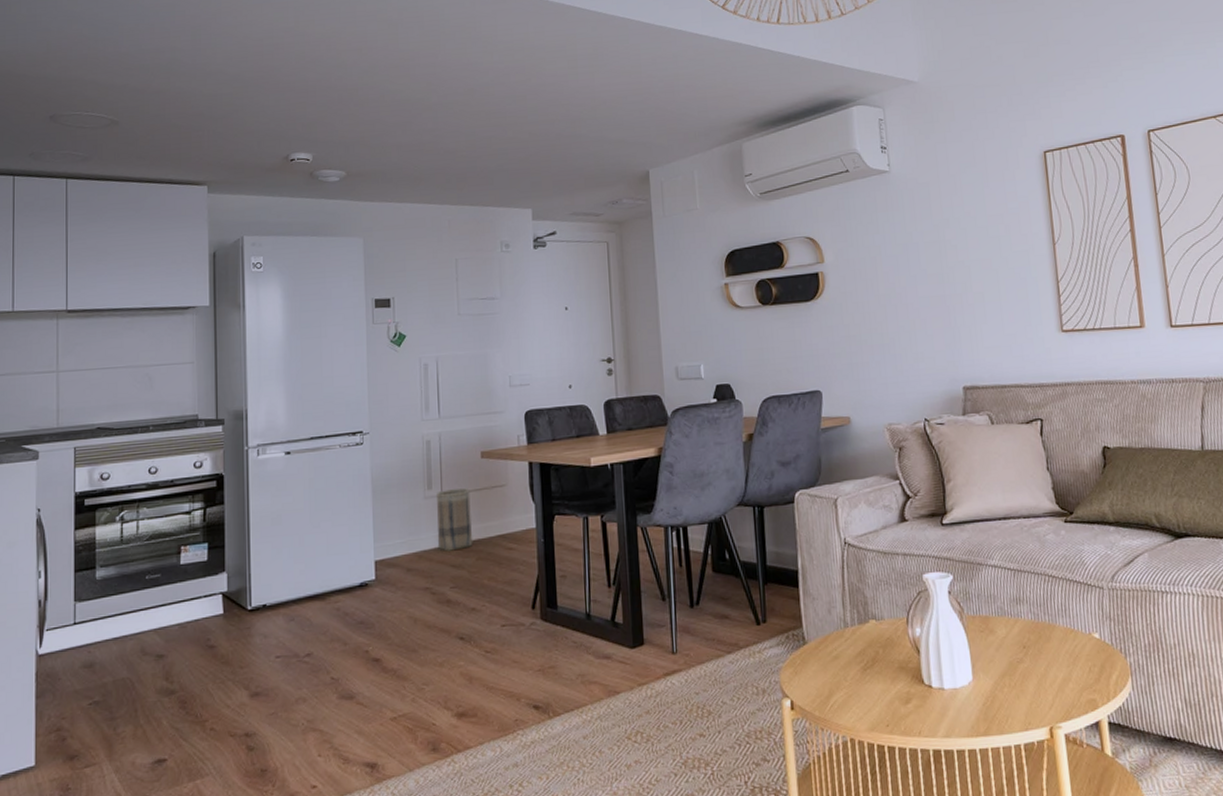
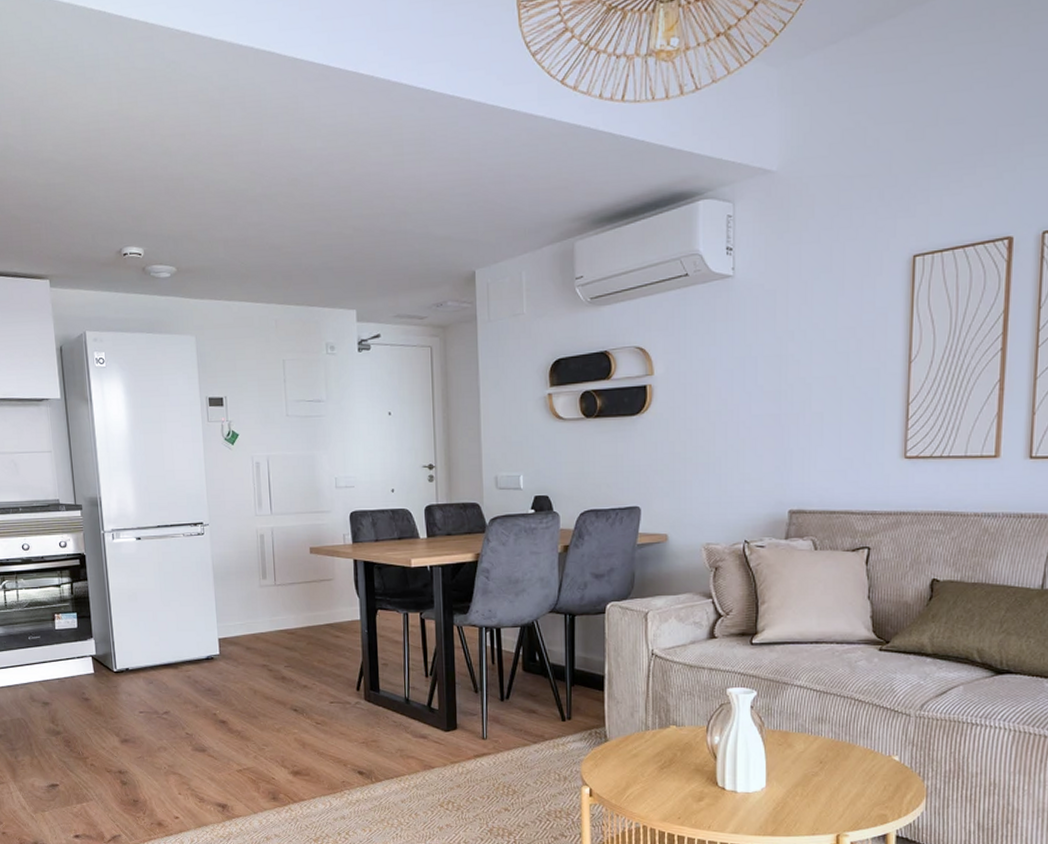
basket: present [437,488,473,551] -> none [271,580,304,635]

